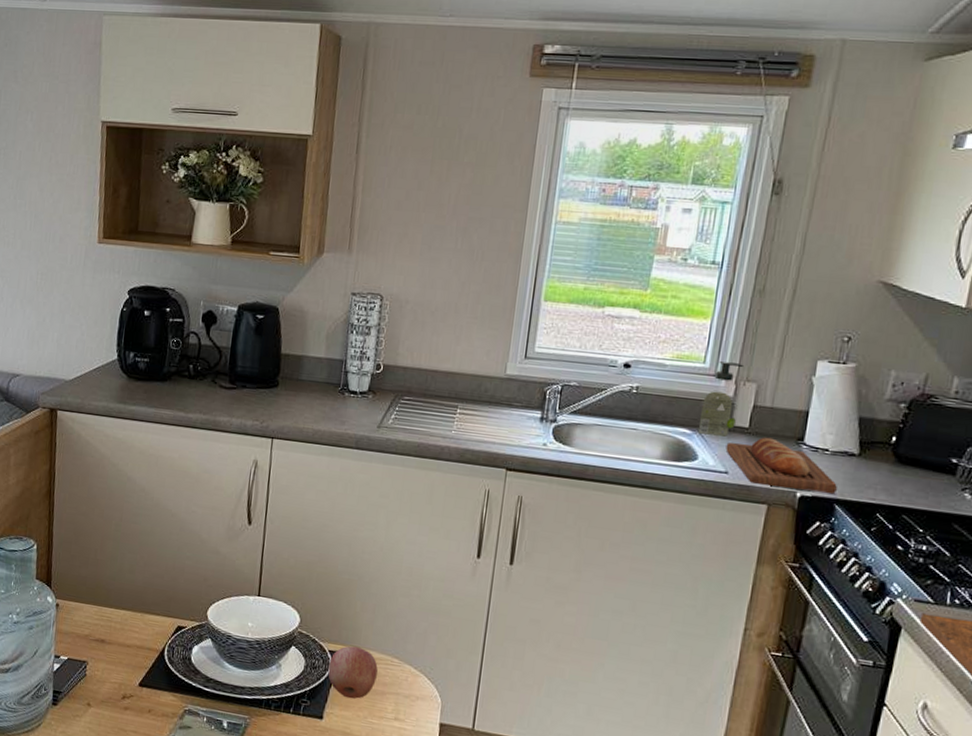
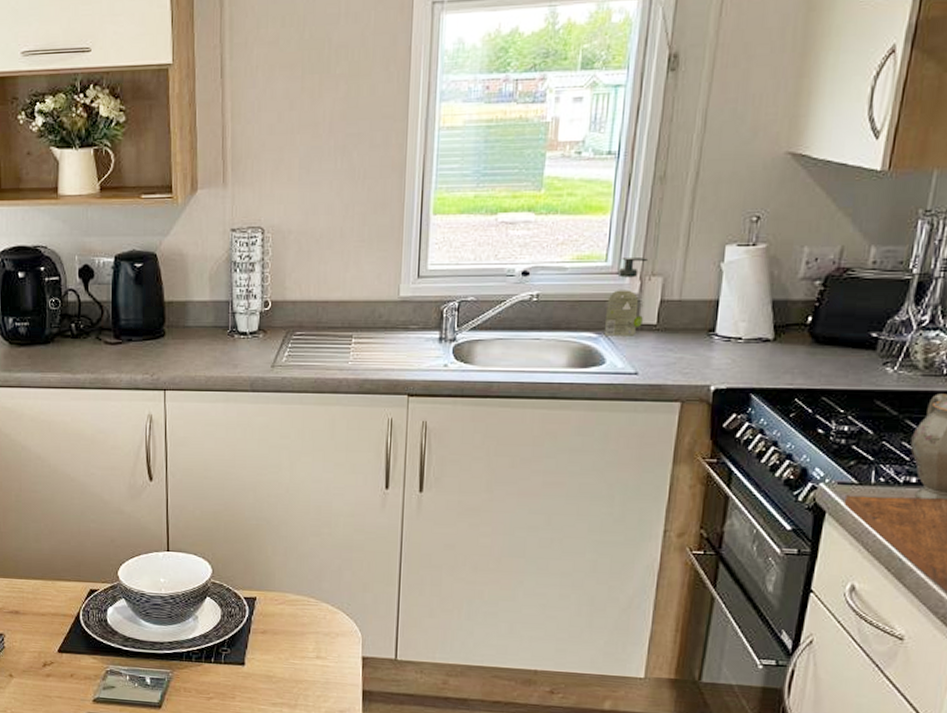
fruit: present [328,646,378,699] -> none [245,591,296,643]
bread loaf: present [725,437,837,493] -> none [634,332,752,383]

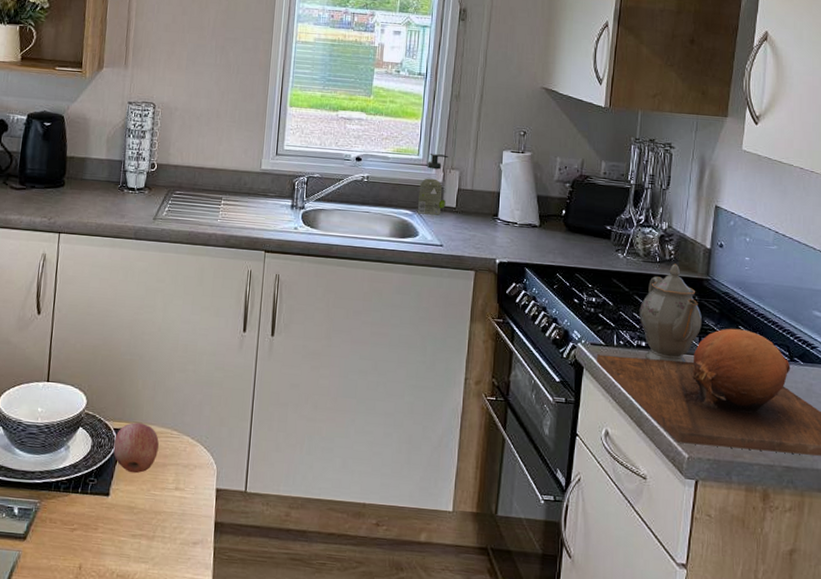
fruit: none [245,591,296,643] -> present [113,422,160,474]

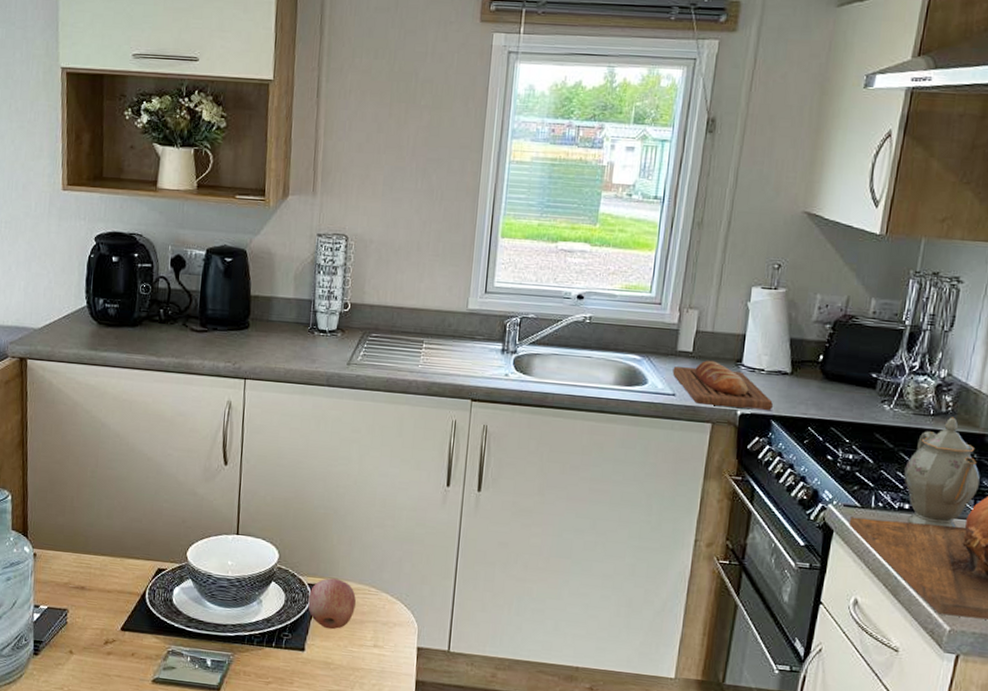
soap dispenser: present [417,153,448,216] -> none [646,290,686,361]
bread loaf: none [439,214,526,259] -> present [672,360,773,410]

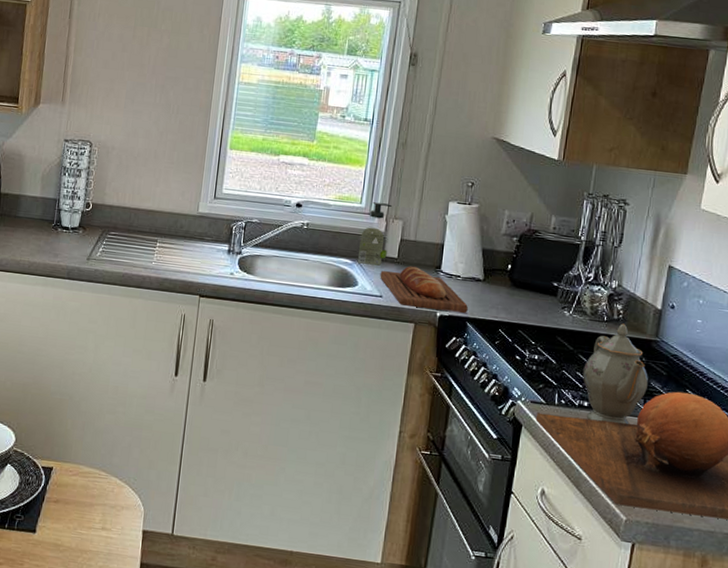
fruit: present [308,578,357,630] -> none [41,461,87,512]
soap dispenser: none [646,290,686,361] -> present [357,202,392,266]

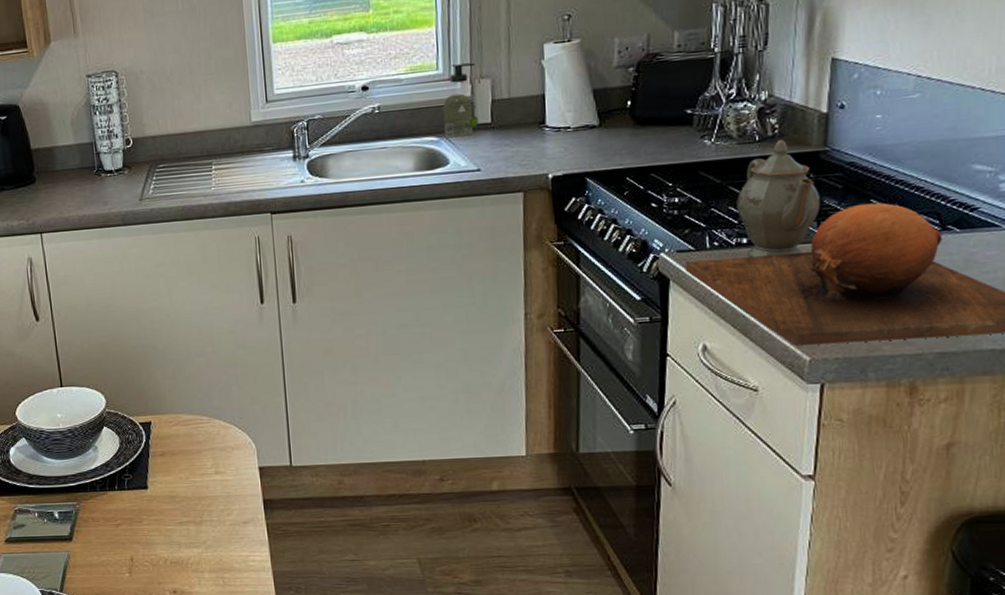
bread loaf: present [380,266,468,313] -> none [473,127,585,176]

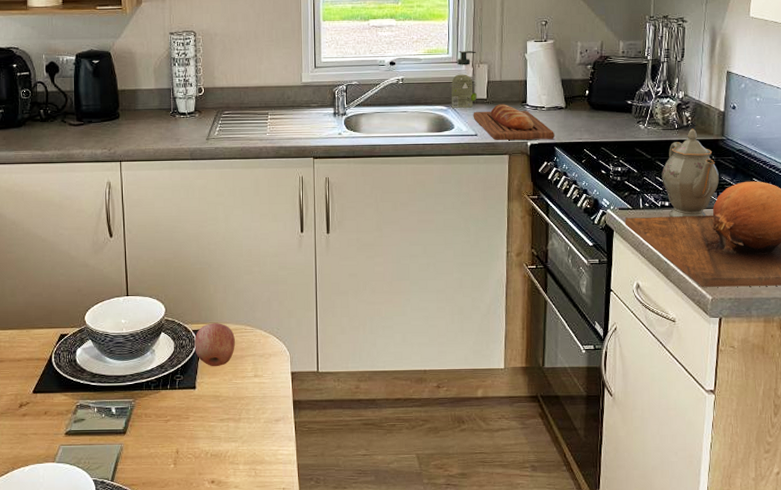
fruit: none [142,413,191,464] -> present [194,323,236,367]
bread loaf: none [473,127,585,176] -> present [473,104,554,141]

